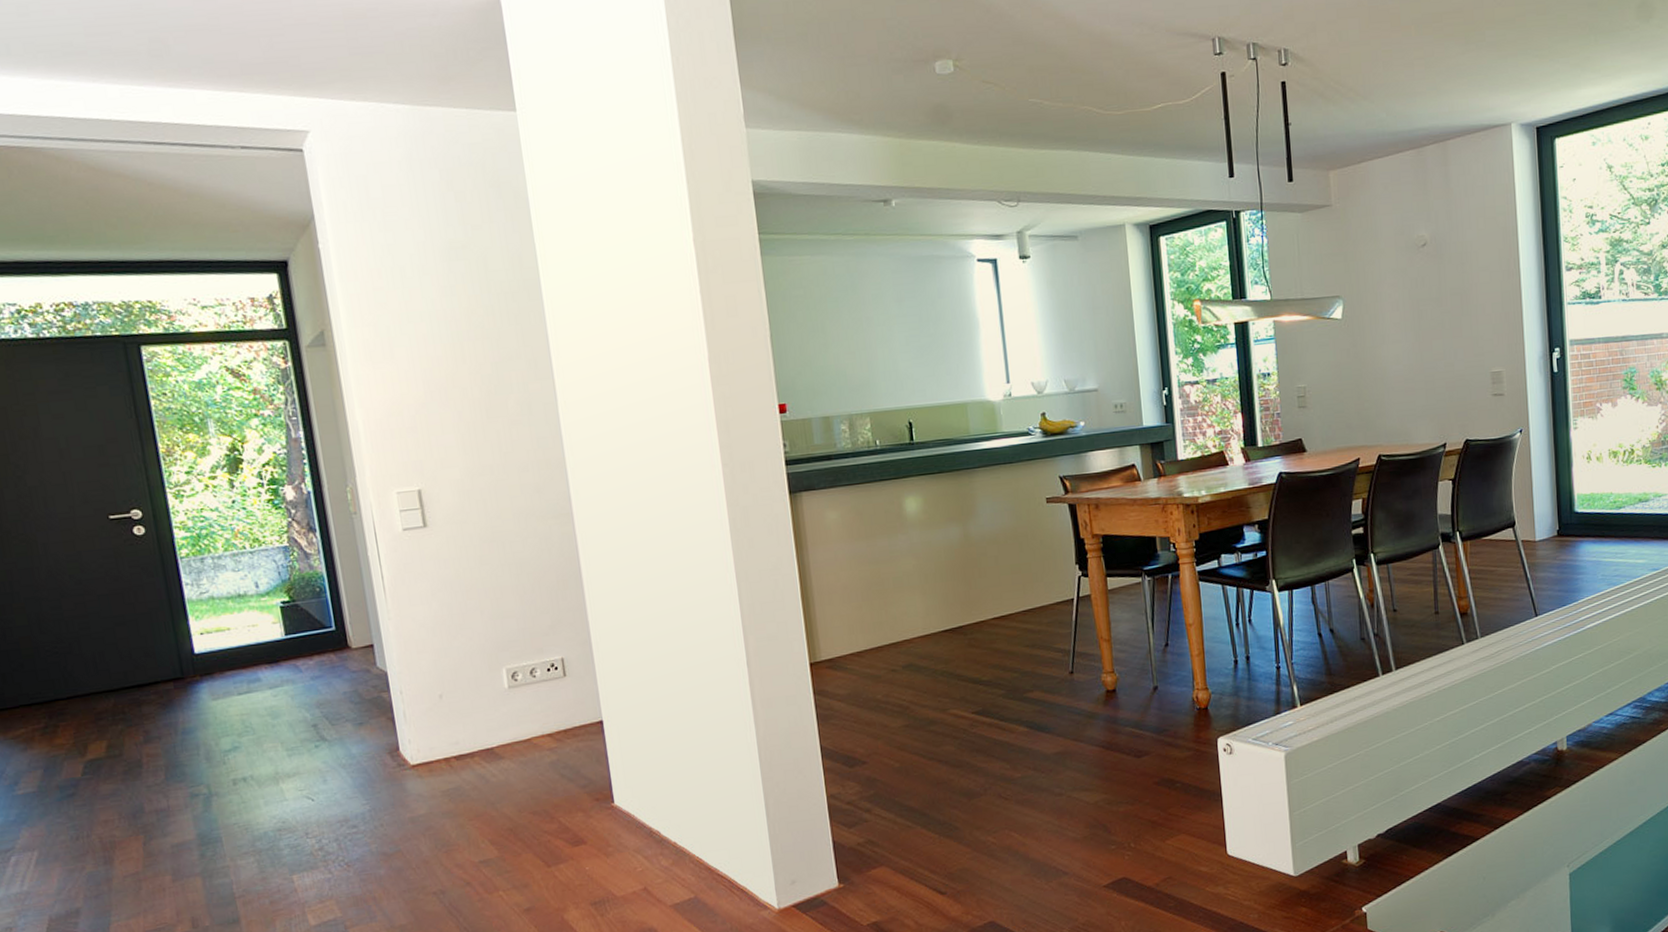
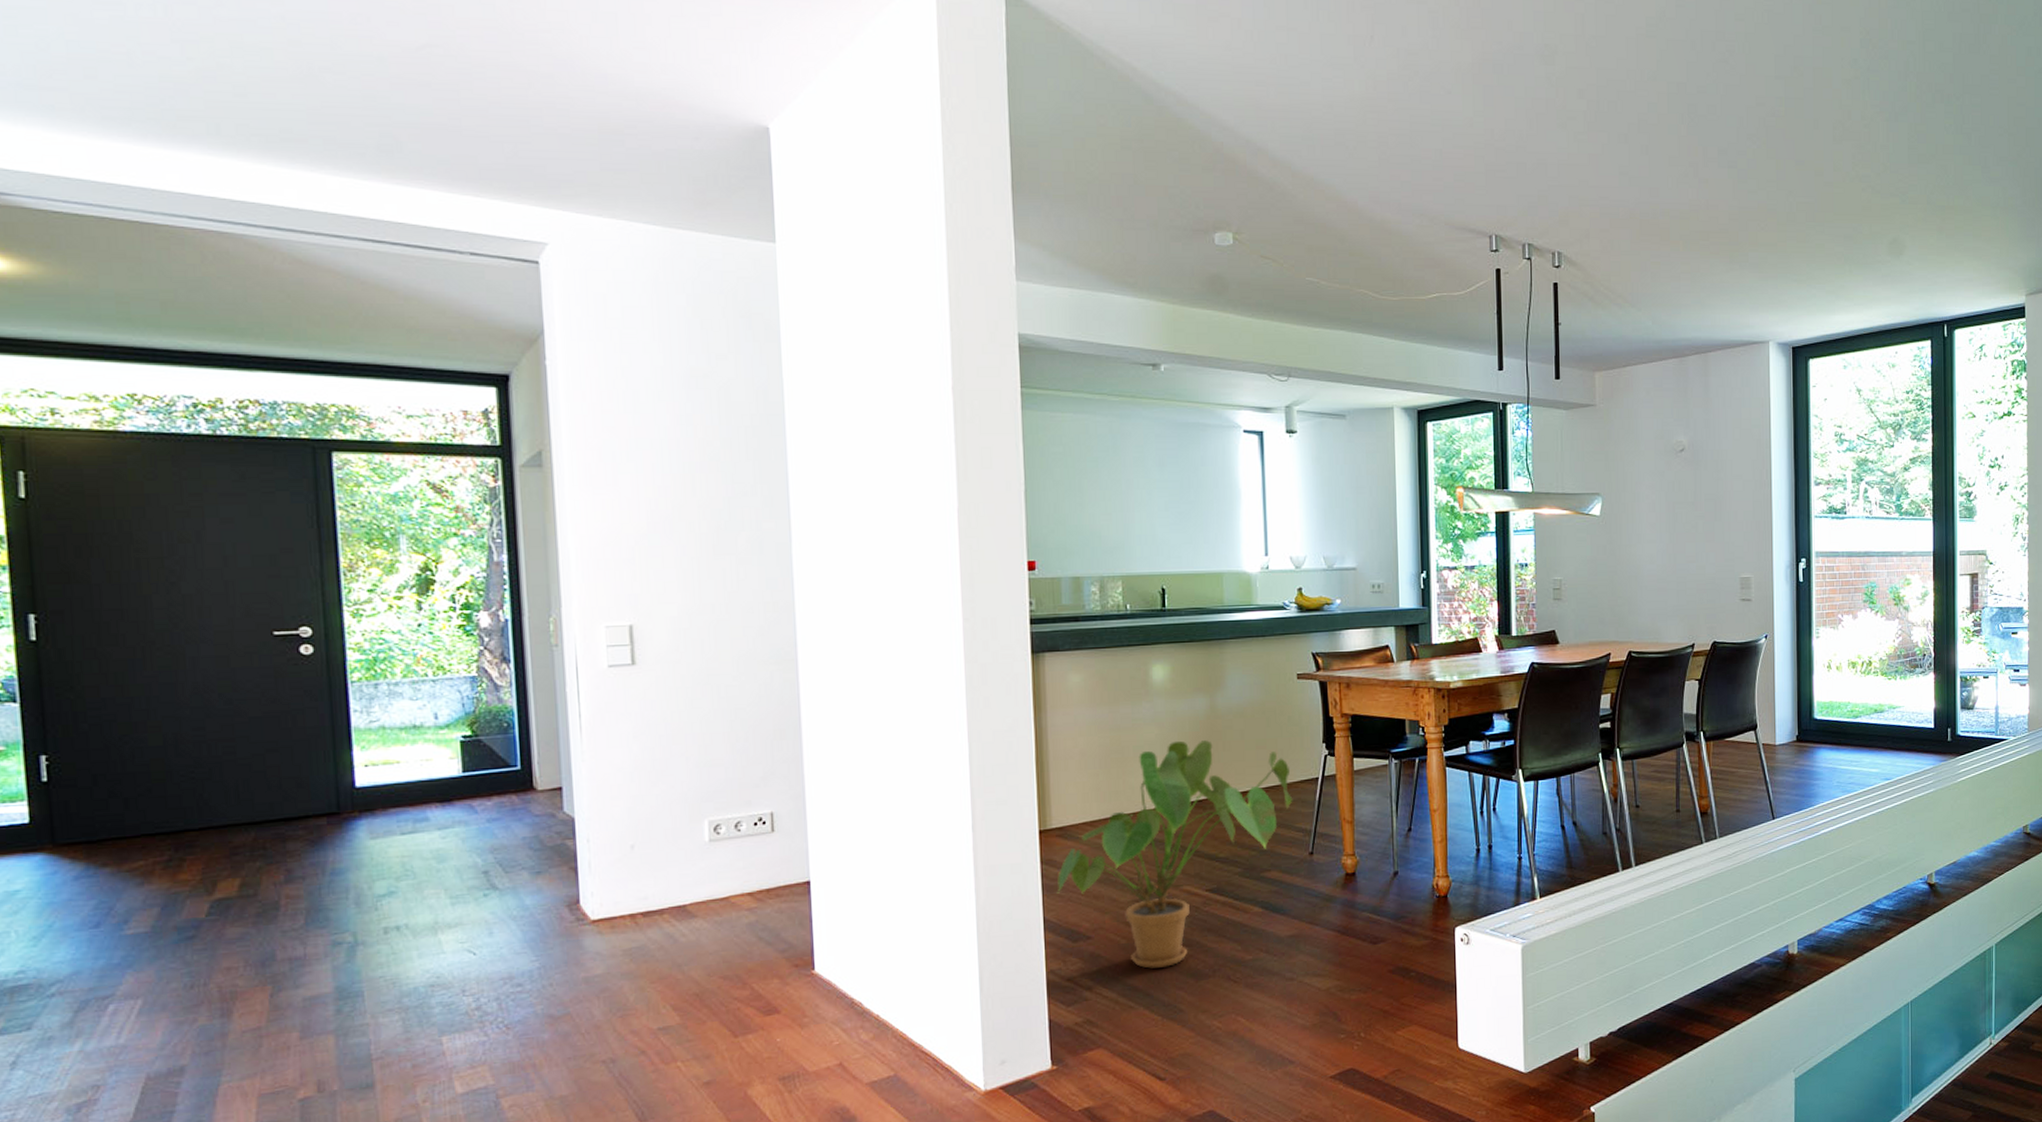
house plant: none [830,568,1051,790] -> present [1057,740,1293,969]

